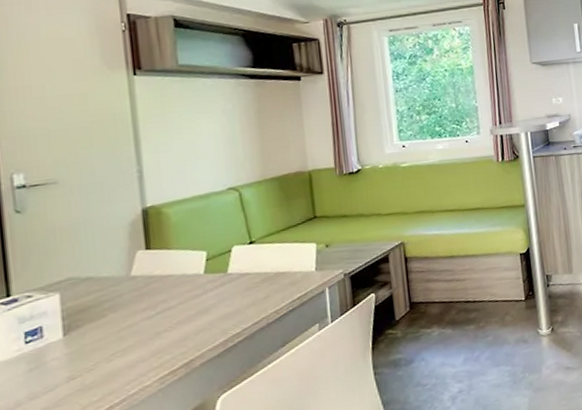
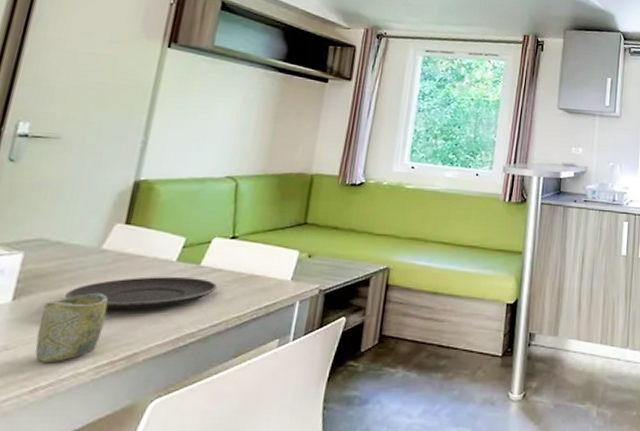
cup: none [94,314,155,385] -> present [35,292,108,364]
plate: none [111,284,250,327] -> present [65,277,218,309]

